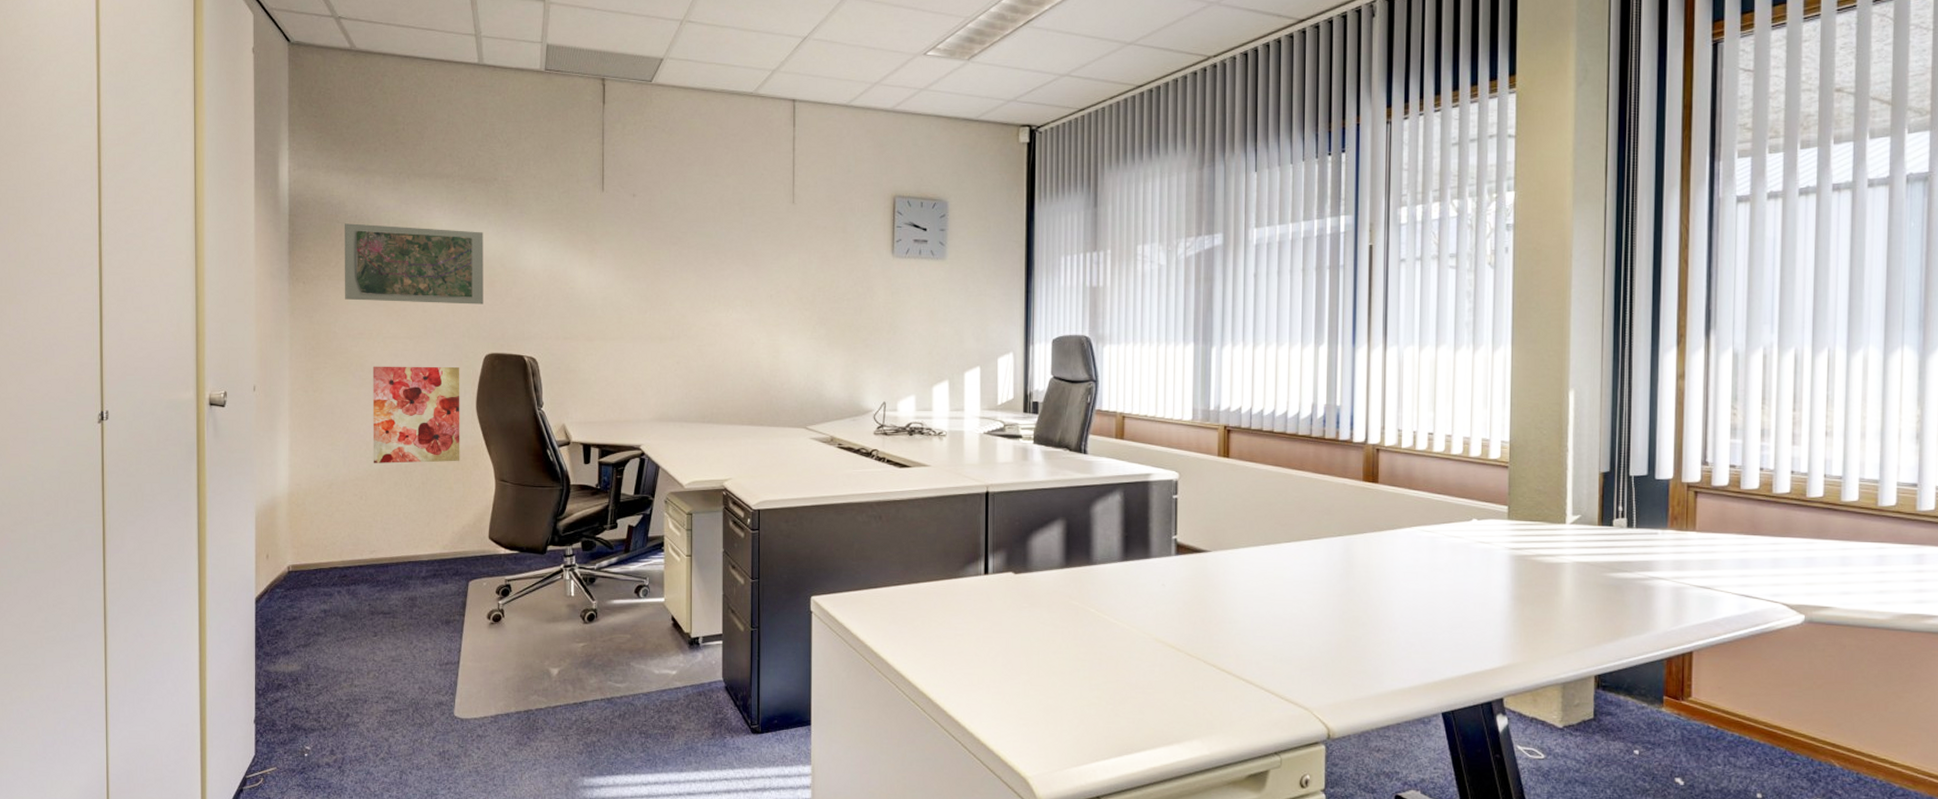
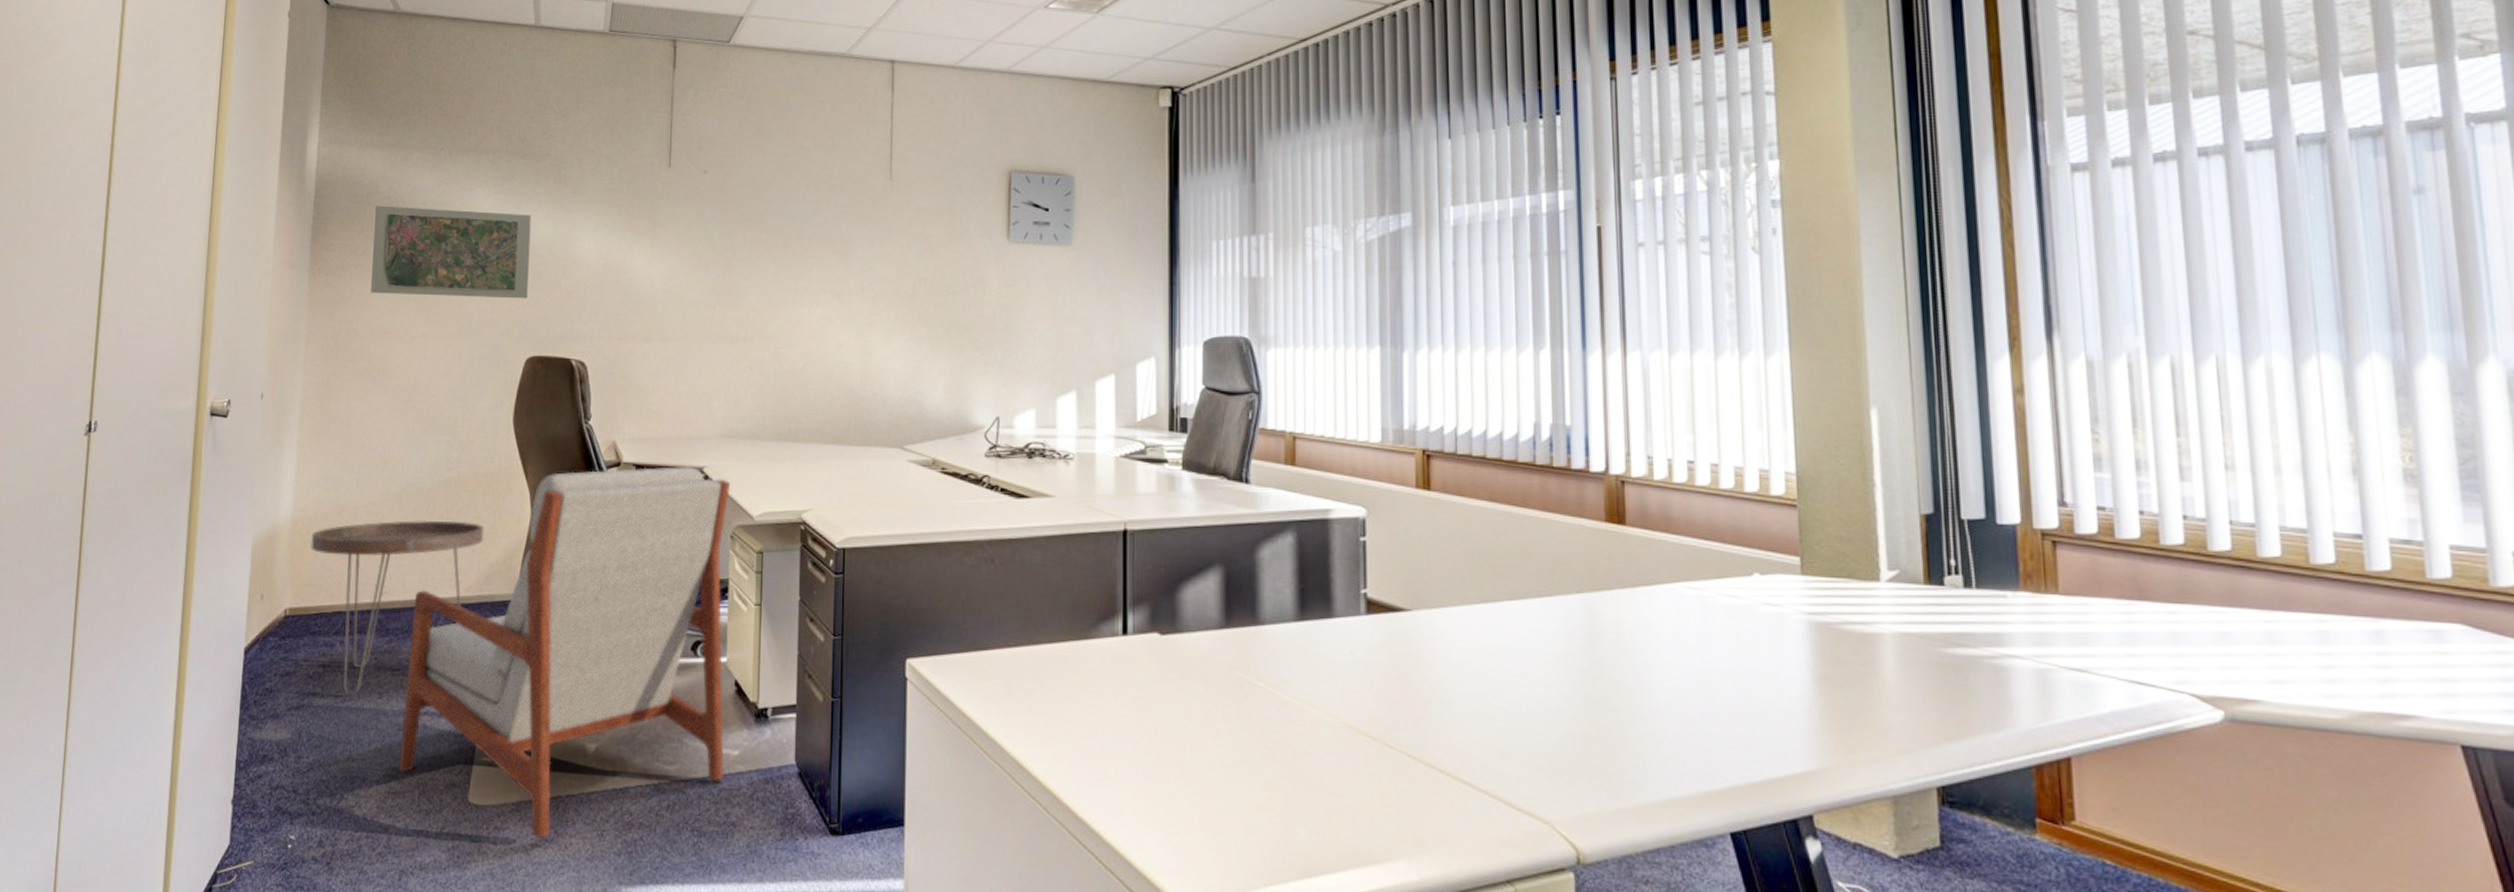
side table: none [307,491,456,635] -> present [311,520,484,696]
wall art: present [372,366,460,464] -> none [390,370,497,487]
armchair: none [394,444,665,743] -> present [399,466,730,838]

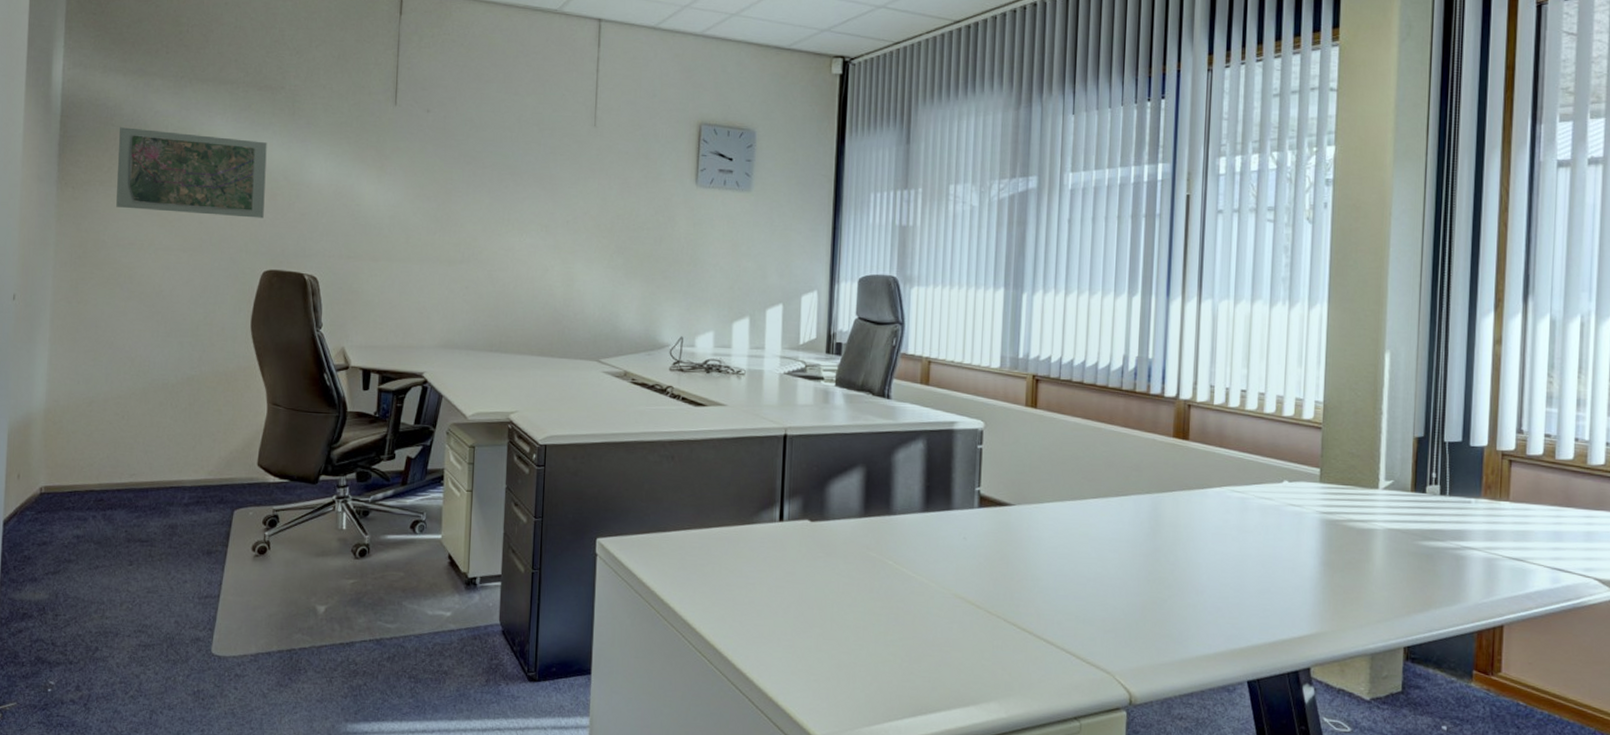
side table: present [311,520,484,696] -> none [63,412,225,563]
armchair: present [399,466,730,838] -> none [148,371,447,684]

